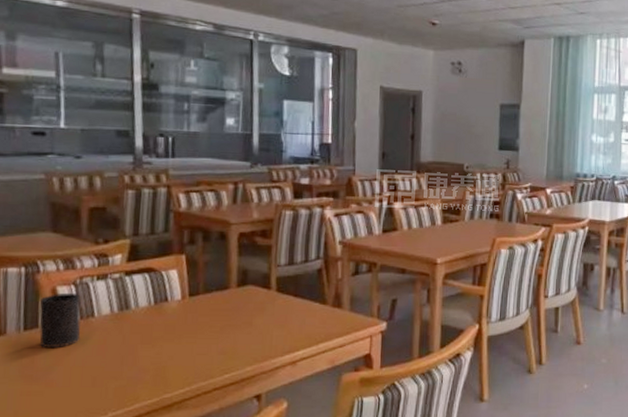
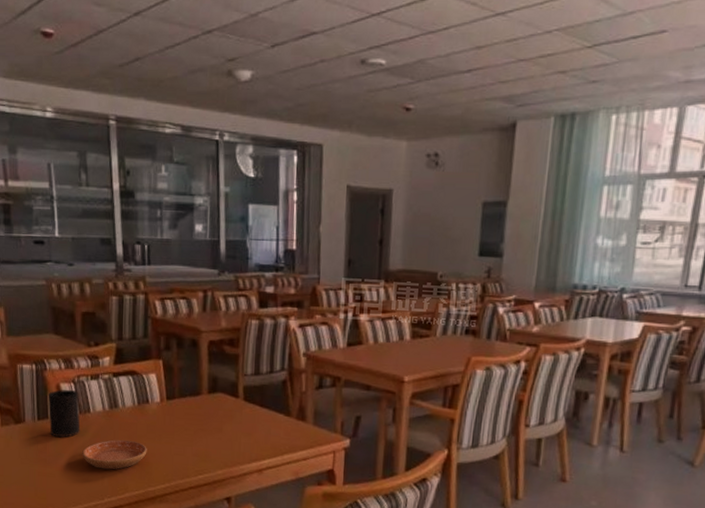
saucer: none [81,343,164,379] -> present [82,440,147,470]

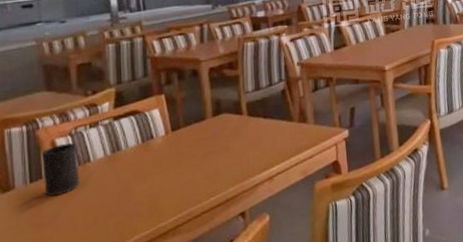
saucer: present [82,440,147,470] -> none [83,179,155,218]

